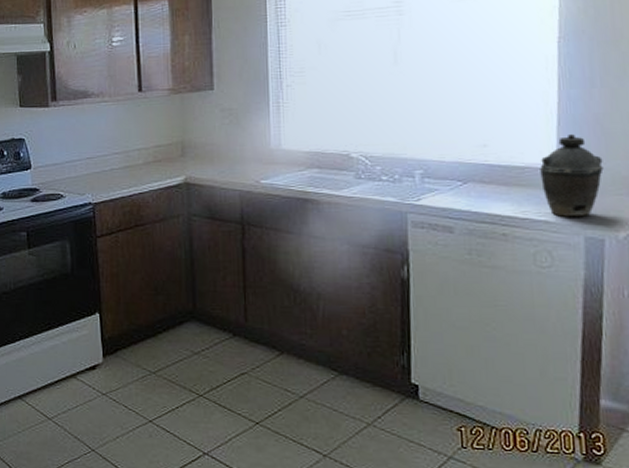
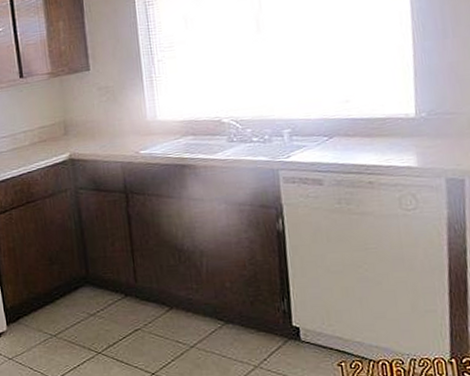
kettle: present [540,134,604,217] -> none [400,84,460,162]

